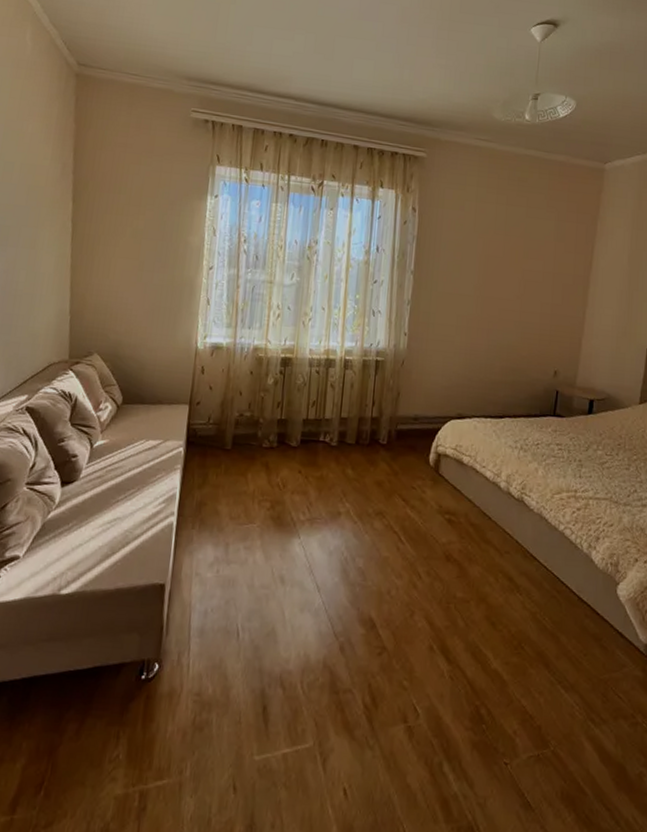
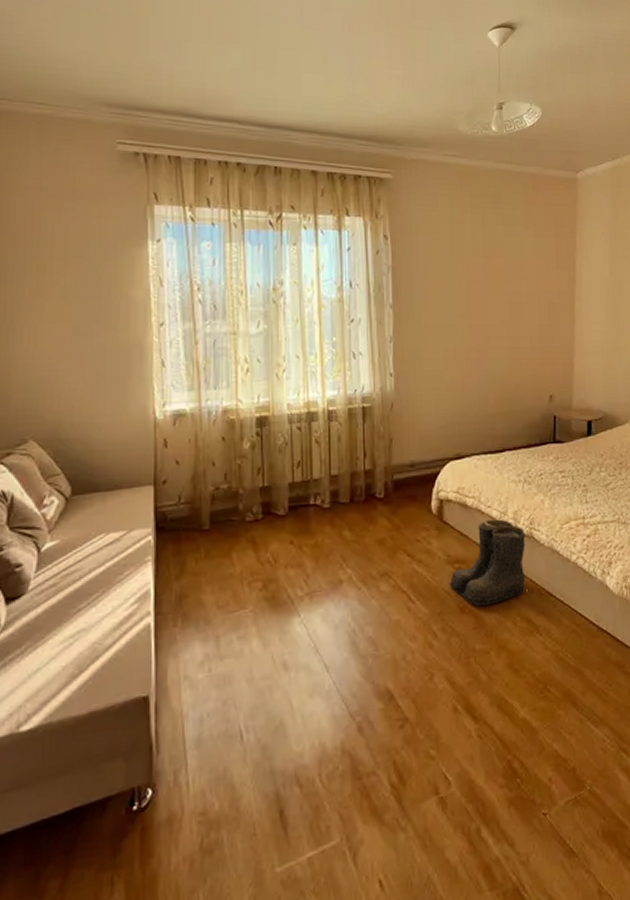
boots: none [438,479,516,559] -> present [449,519,526,607]

